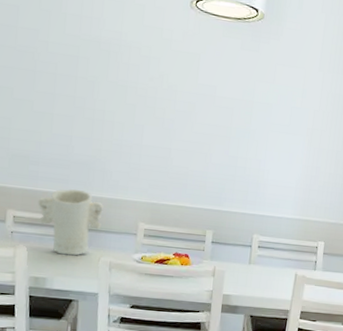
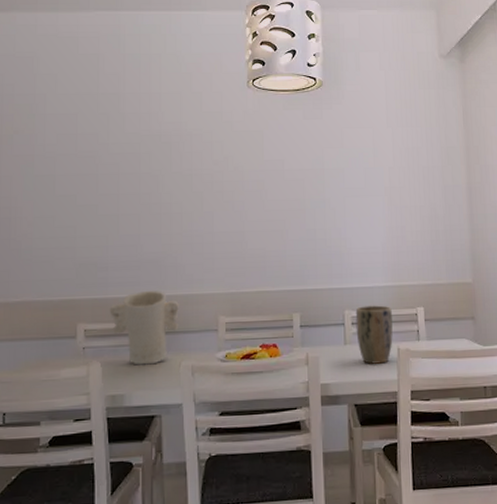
plant pot: none [260,233,296,285] -> present [355,305,393,364]

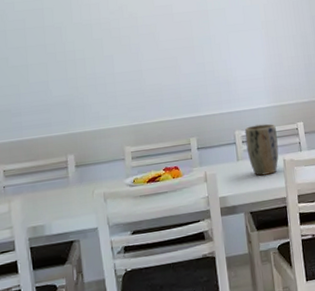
decorative vase: present [109,291,179,365] -> none [25,129,90,198]

